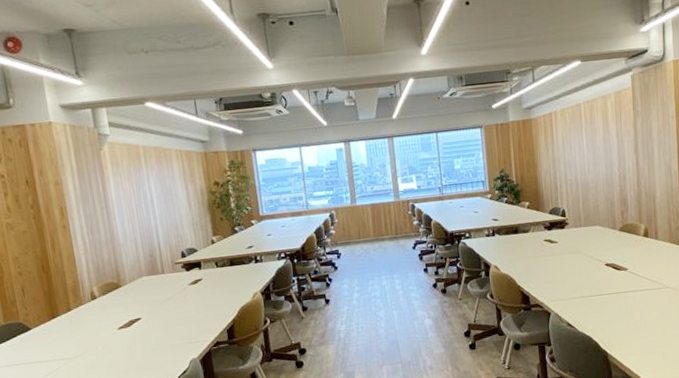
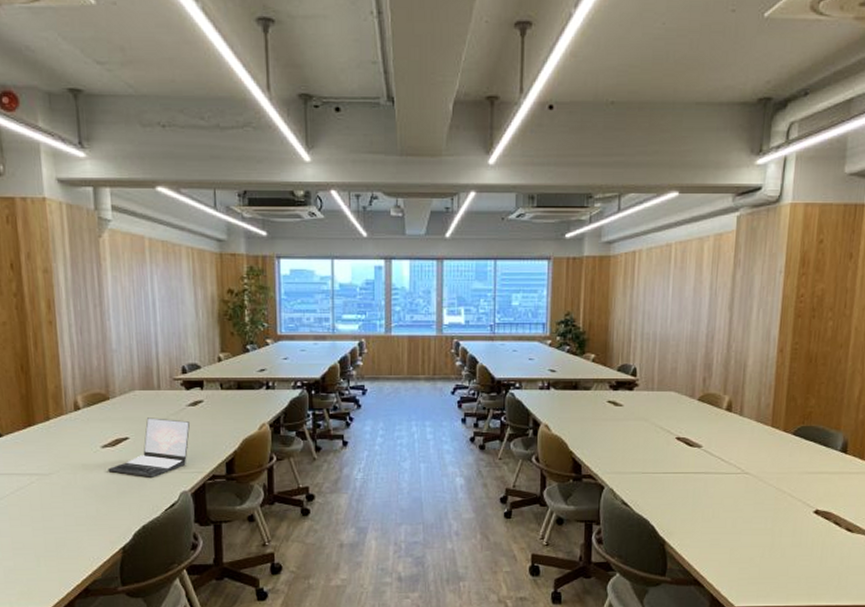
laptop: none [125,297,193,351] -> present [108,418,190,478]

